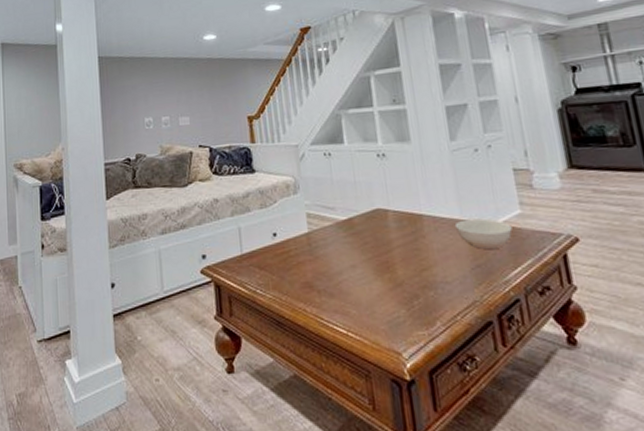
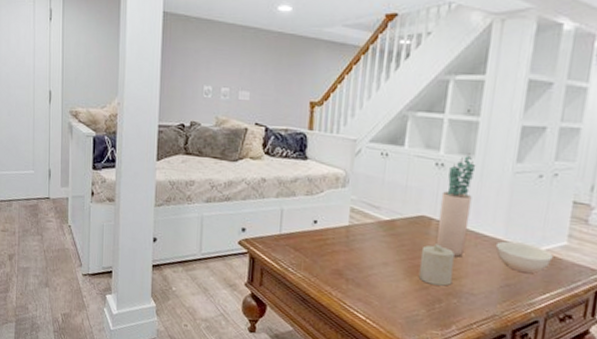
candle: none [385,235,424,280] -> present [418,243,455,286]
vase: none [390,139,428,246] -> present [435,153,476,257]

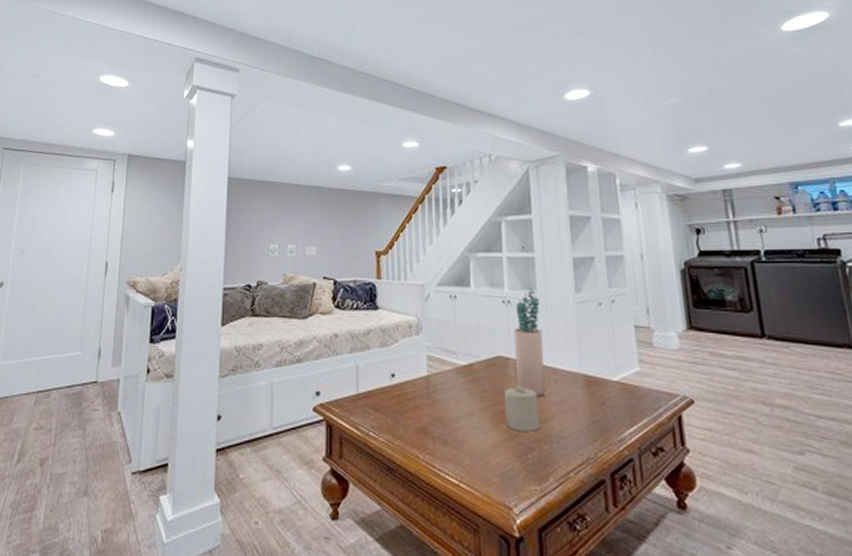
bowl: present [495,241,553,274] -> none [574,373,630,406]

